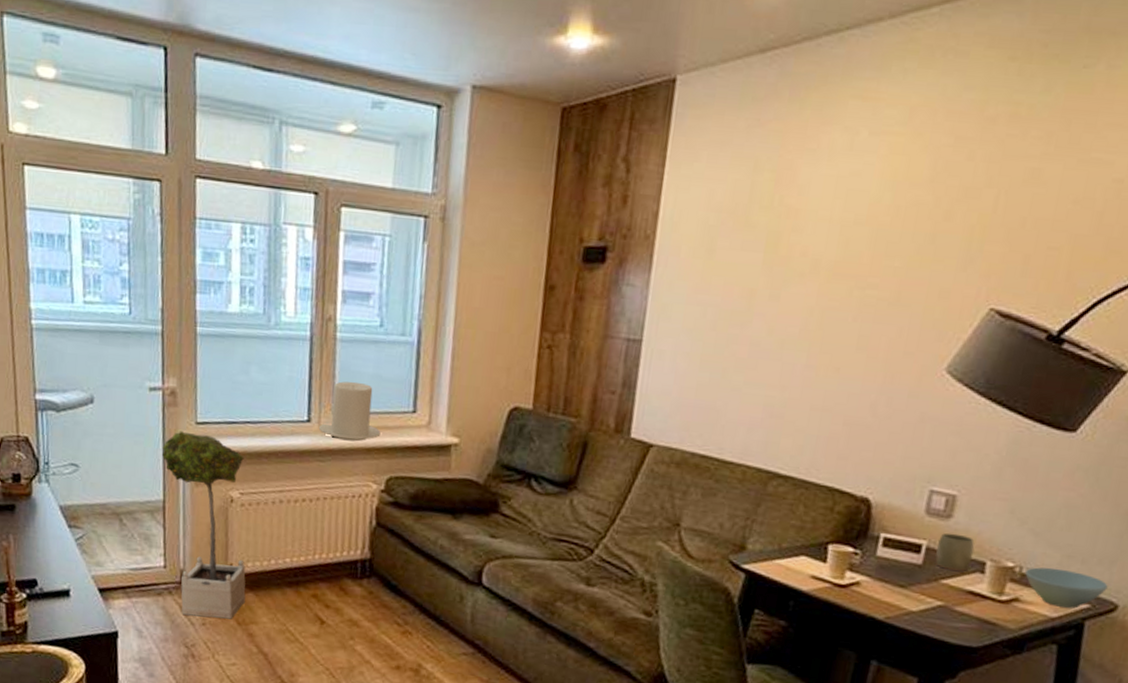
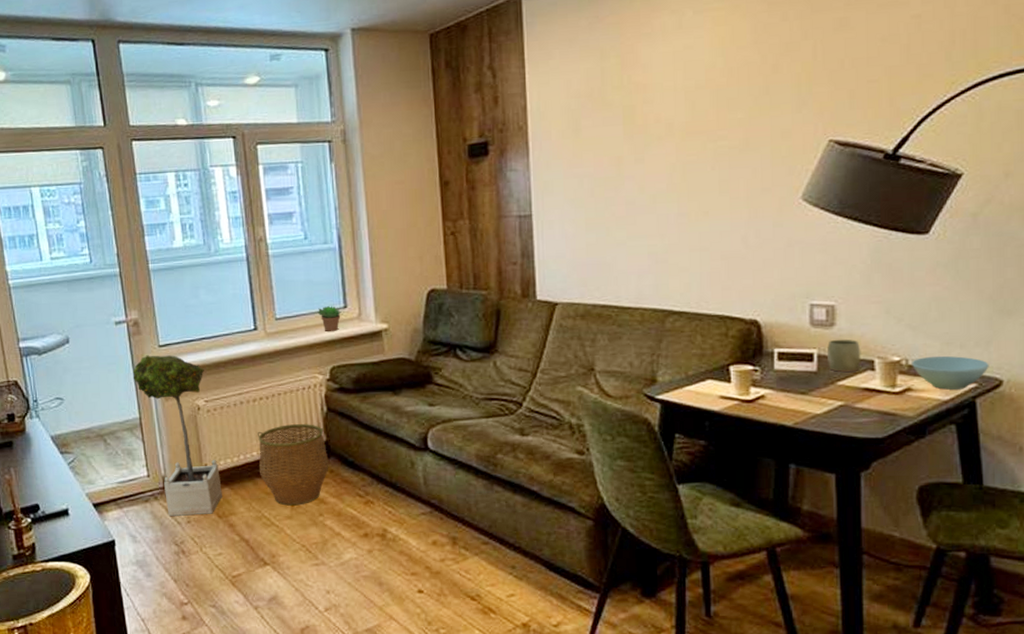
basket: none [290,533,370,625] -> present [257,424,329,506]
candle: present [318,381,381,442] -> none [264,289,319,341]
succulent plant: none [381,407,410,439] -> present [317,305,342,332]

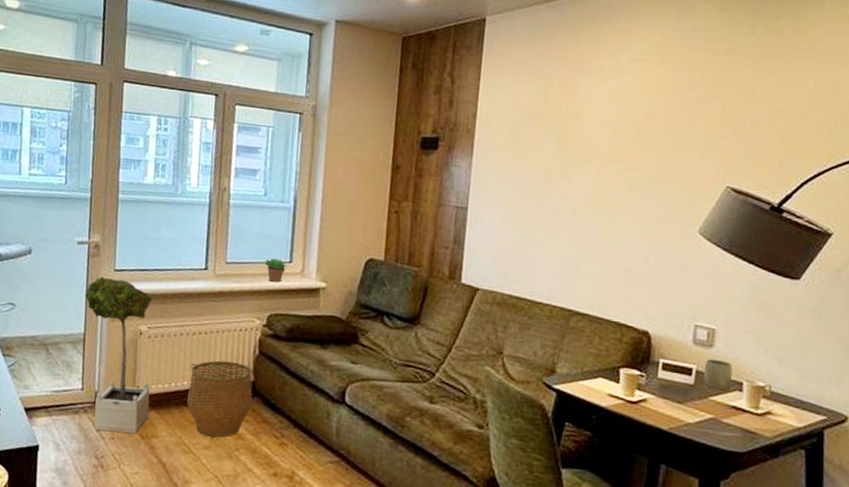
bowl: present [912,355,989,390] -> none [774,386,838,420]

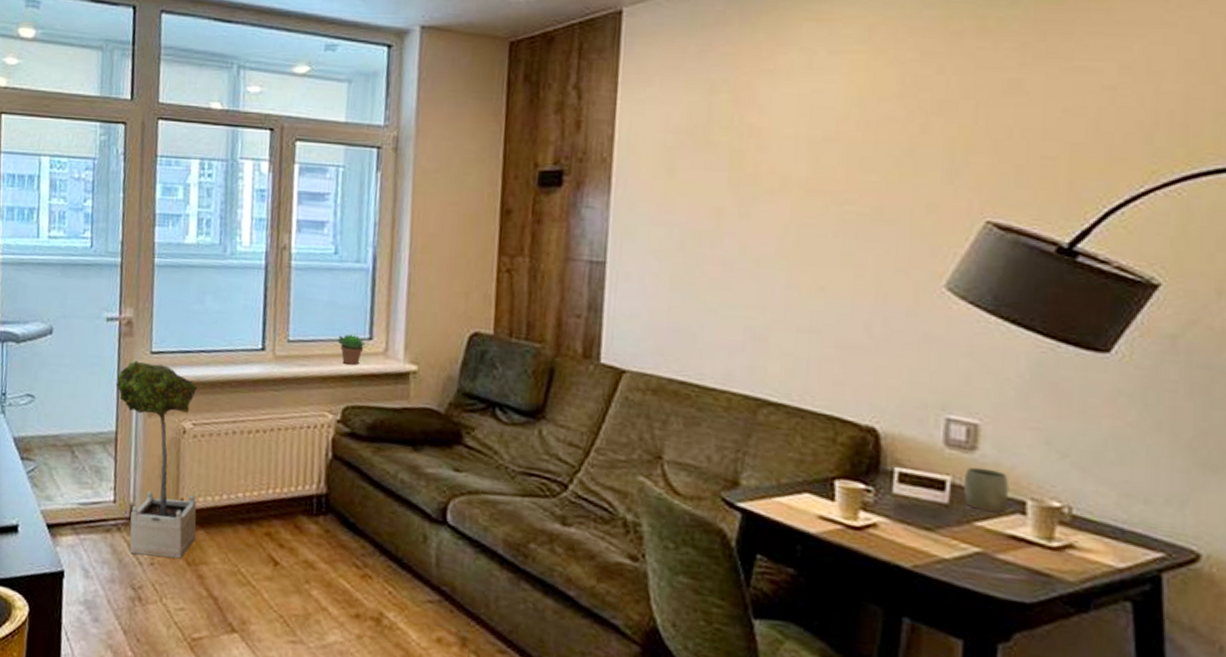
basket: present [187,360,253,438] -> none [243,466,326,566]

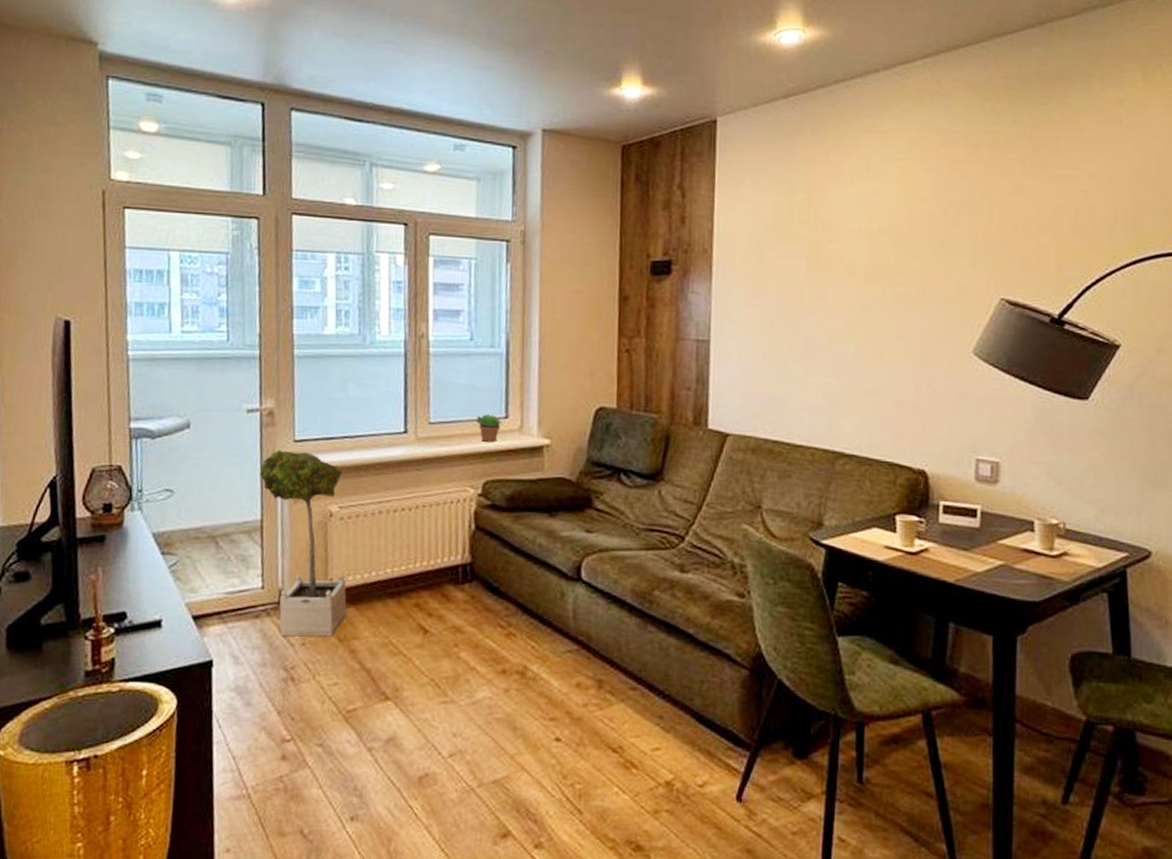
mug: present [963,467,1010,512] -> none [989,496,1022,531]

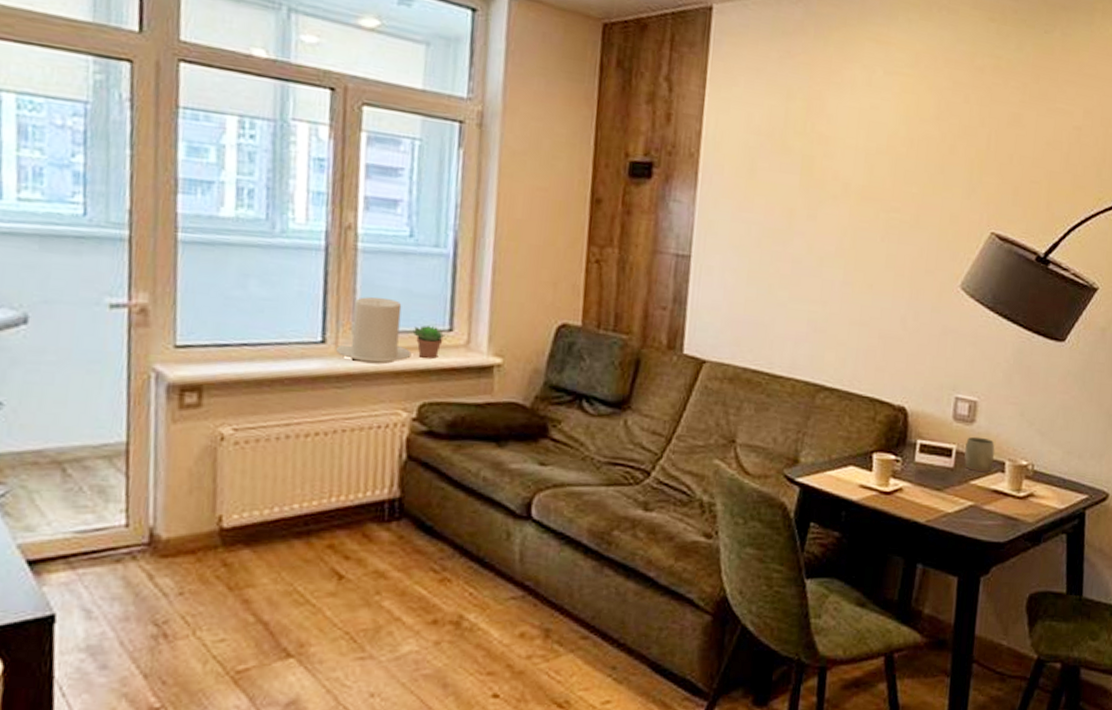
potted tree: present [260,450,347,637] -> none [126,356,240,585]
candle: none [415,392,476,449] -> present [335,297,412,365]
mug: none [989,496,1022,531] -> present [964,436,995,472]

